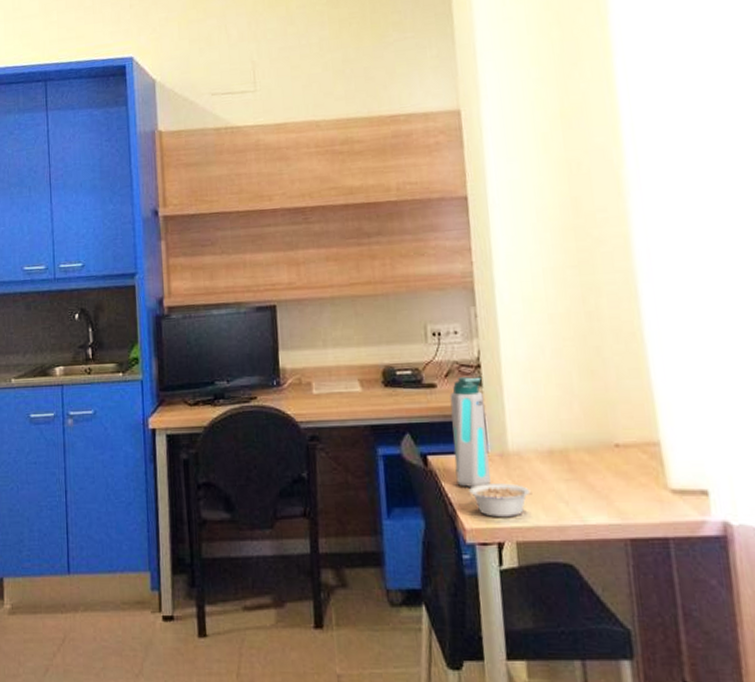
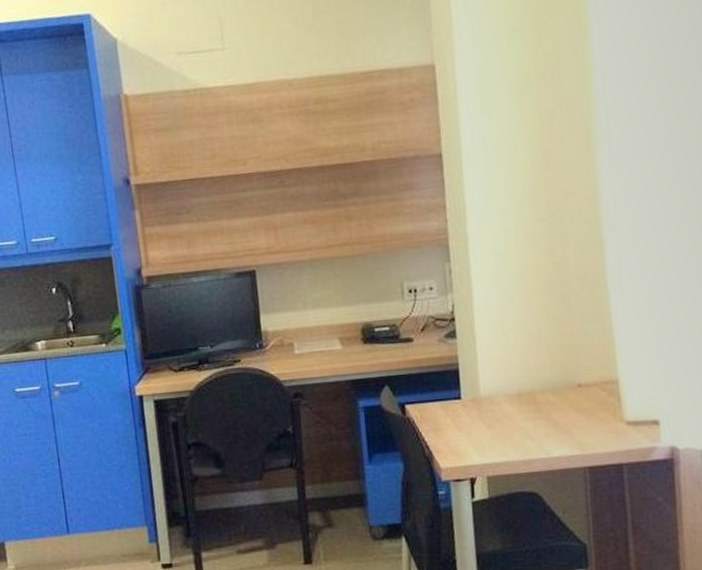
water bottle: present [450,376,491,487] -> none [426,329,464,431]
legume: present [469,483,532,517] -> none [444,425,502,456]

